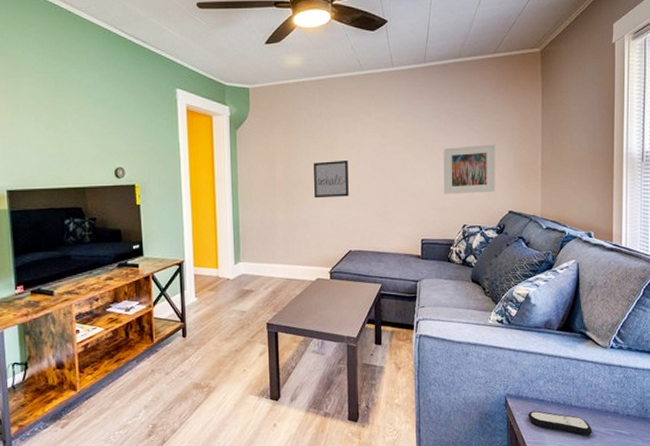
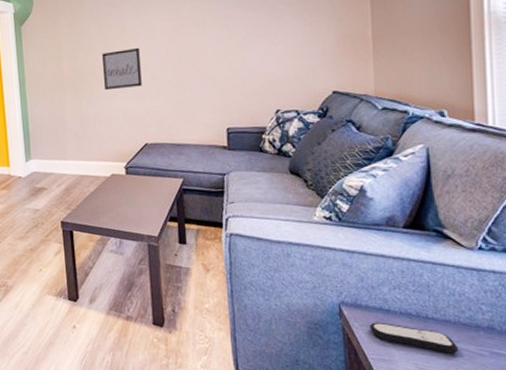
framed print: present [443,144,496,194] -> none [248,16,315,77]

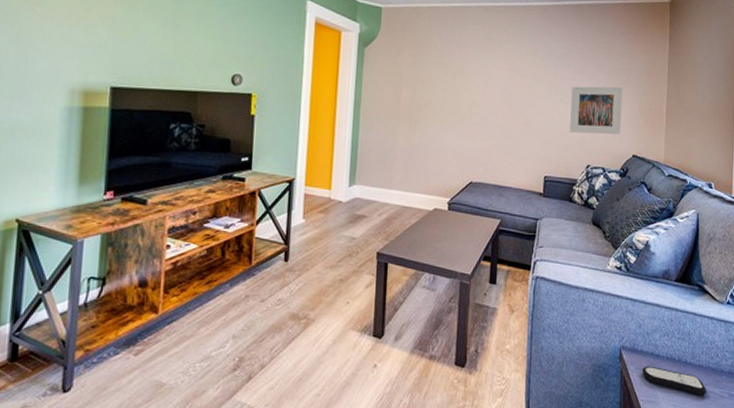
wall art: present [102,48,142,91] -> none [439,88,476,126]
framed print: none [248,16,315,77] -> present [570,86,623,135]

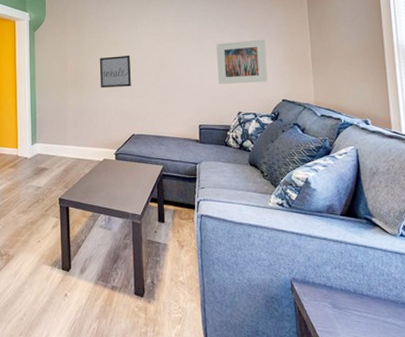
wall art: none [439,88,476,126] -> present [100,56,131,89]
remote control: present [642,366,707,395] -> none [316,297,389,327]

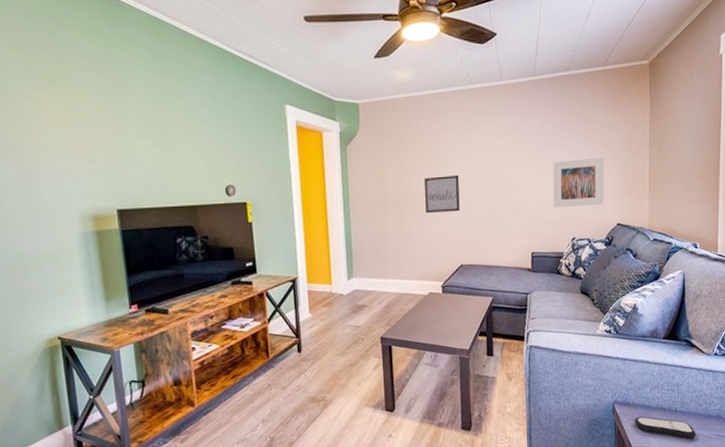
remote control: none [316,297,389,327] -> present [635,416,697,439]

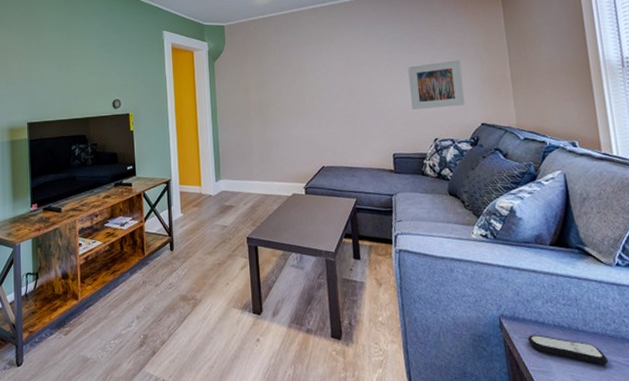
wall art: present [425,176,460,214] -> none [284,83,319,119]

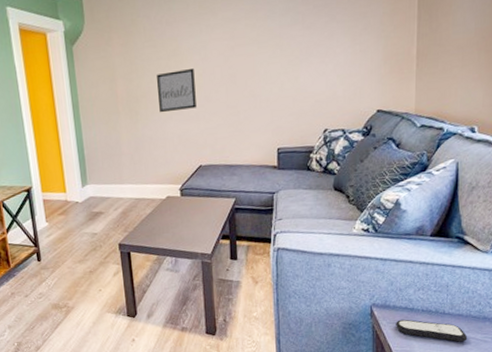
wall art: none [284,83,319,119] -> present [157,69,196,113]
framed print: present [408,60,465,110] -> none [301,34,362,97]

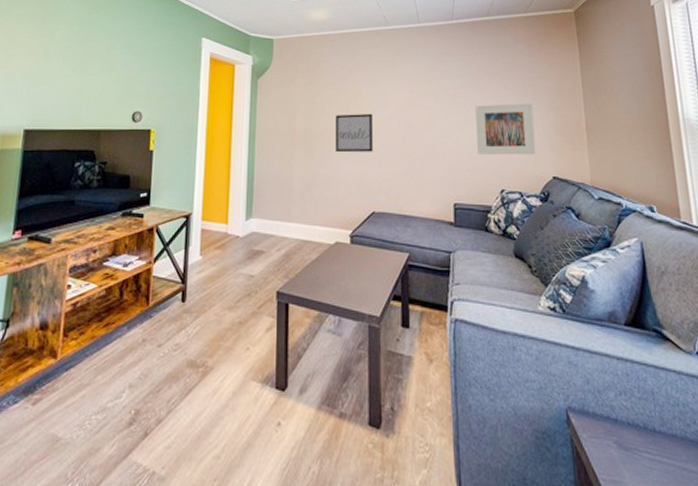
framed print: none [301,34,362,97] -> present [475,103,536,155]
remote control: present [396,319,468,342] -> none [598,433,689,476]

